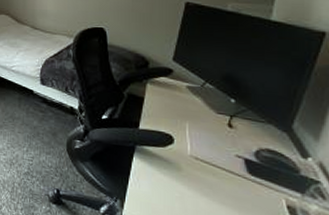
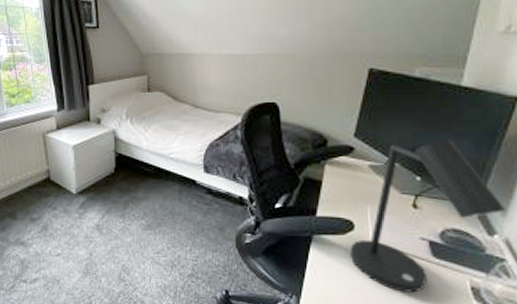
desk lamp: none [170,67,320,207] -> present [350,140,507,293]

